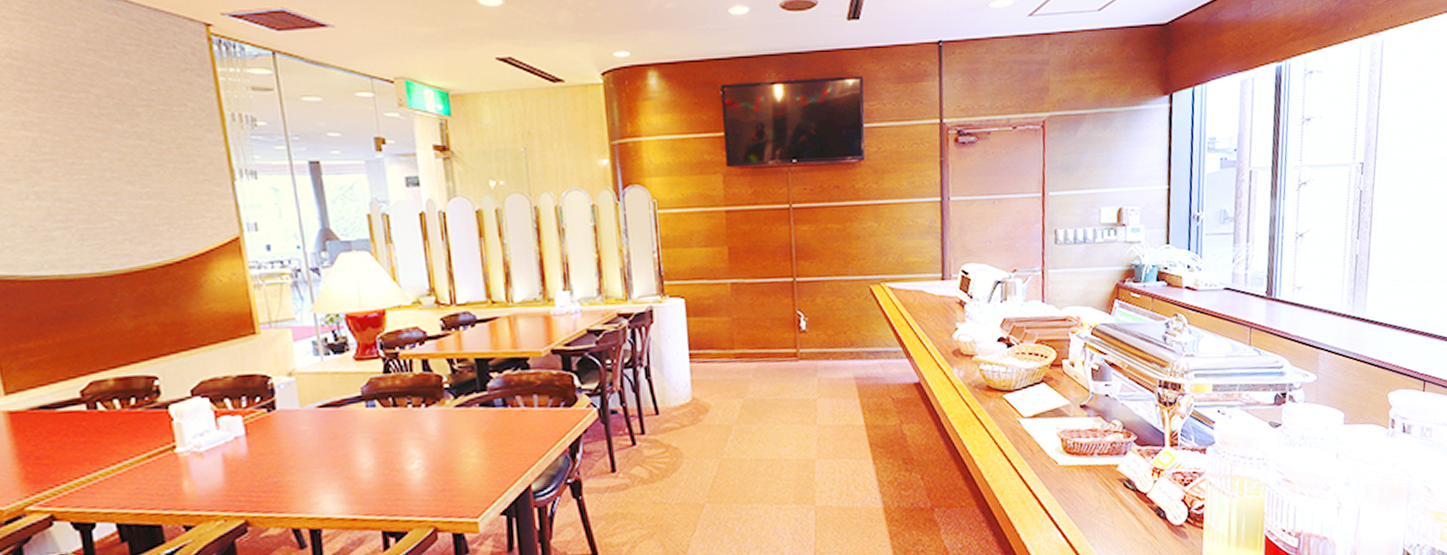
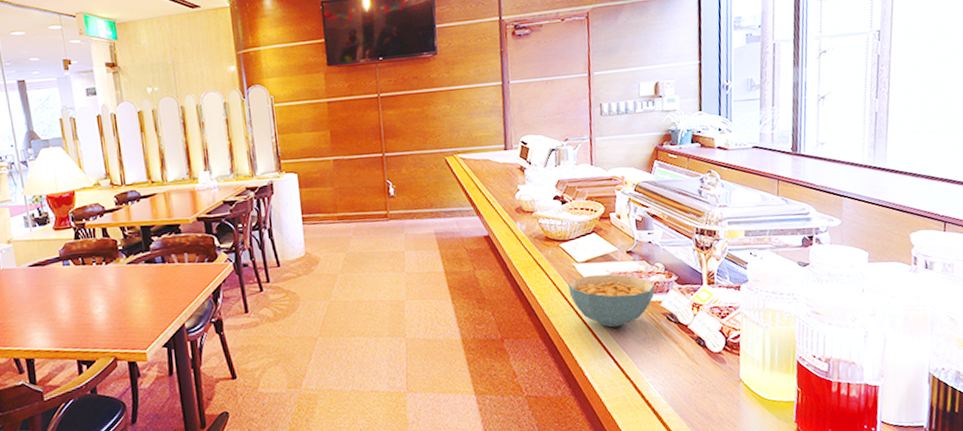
cereal bowl: none [1012,432,1112,495] -> present [568,274,656,328]

